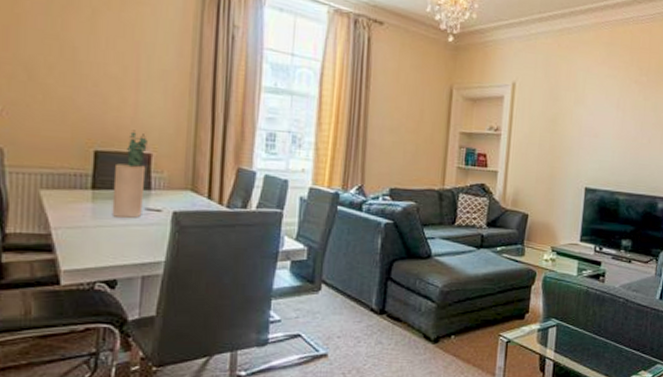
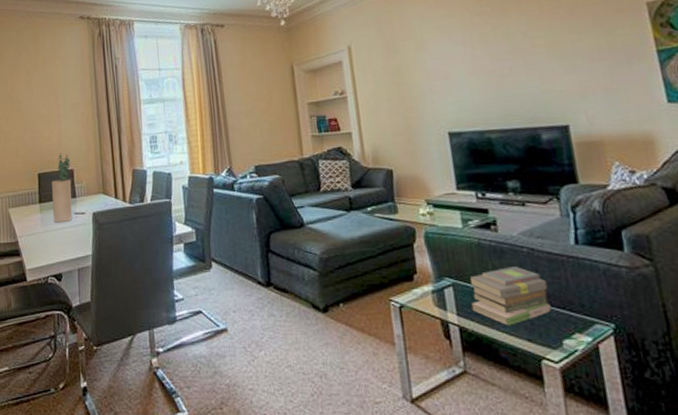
books: none [568,312,631,363] -> present [470,265,552,326]

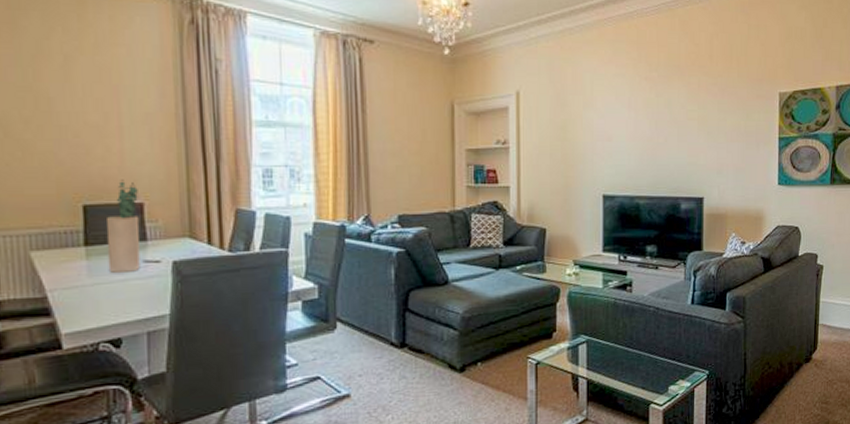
books: present [470,265,552,326] -> none [600,323,664,377]

